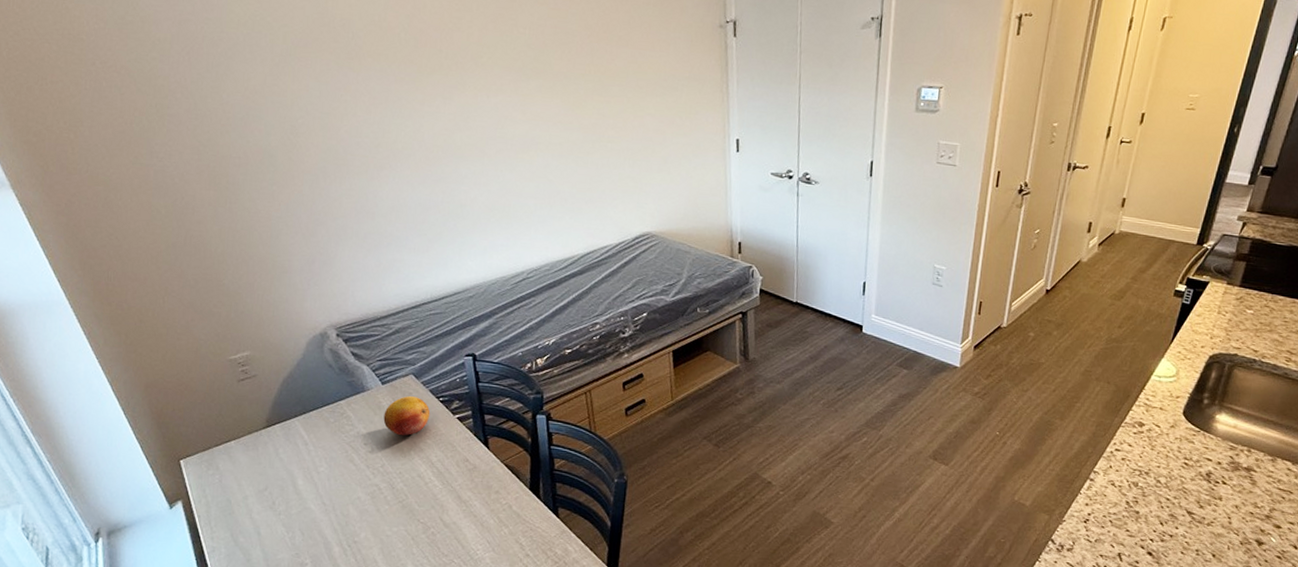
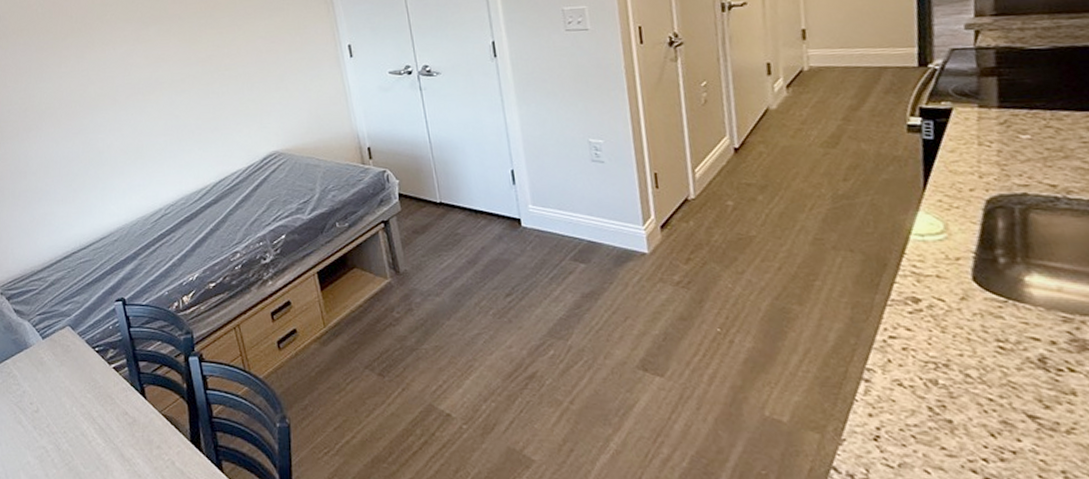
fruit: present [383,396,431,436] -> none [46,349,88,392]

